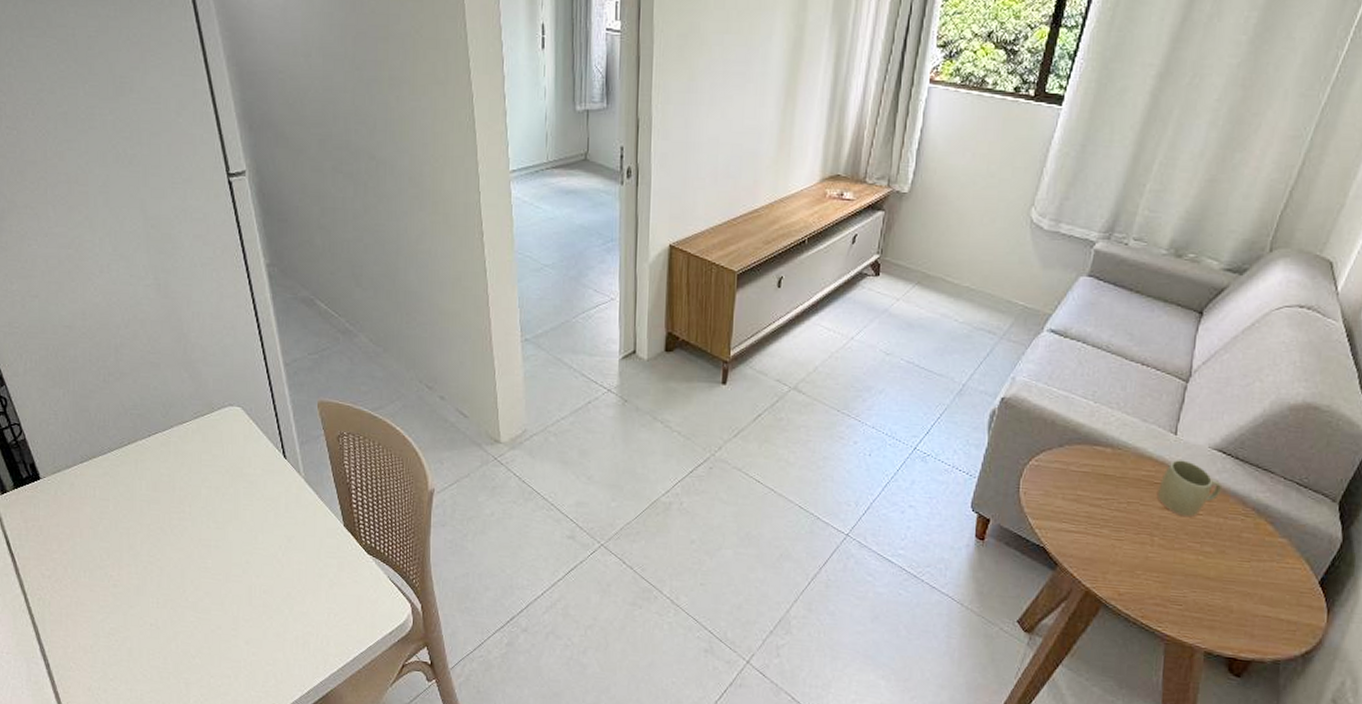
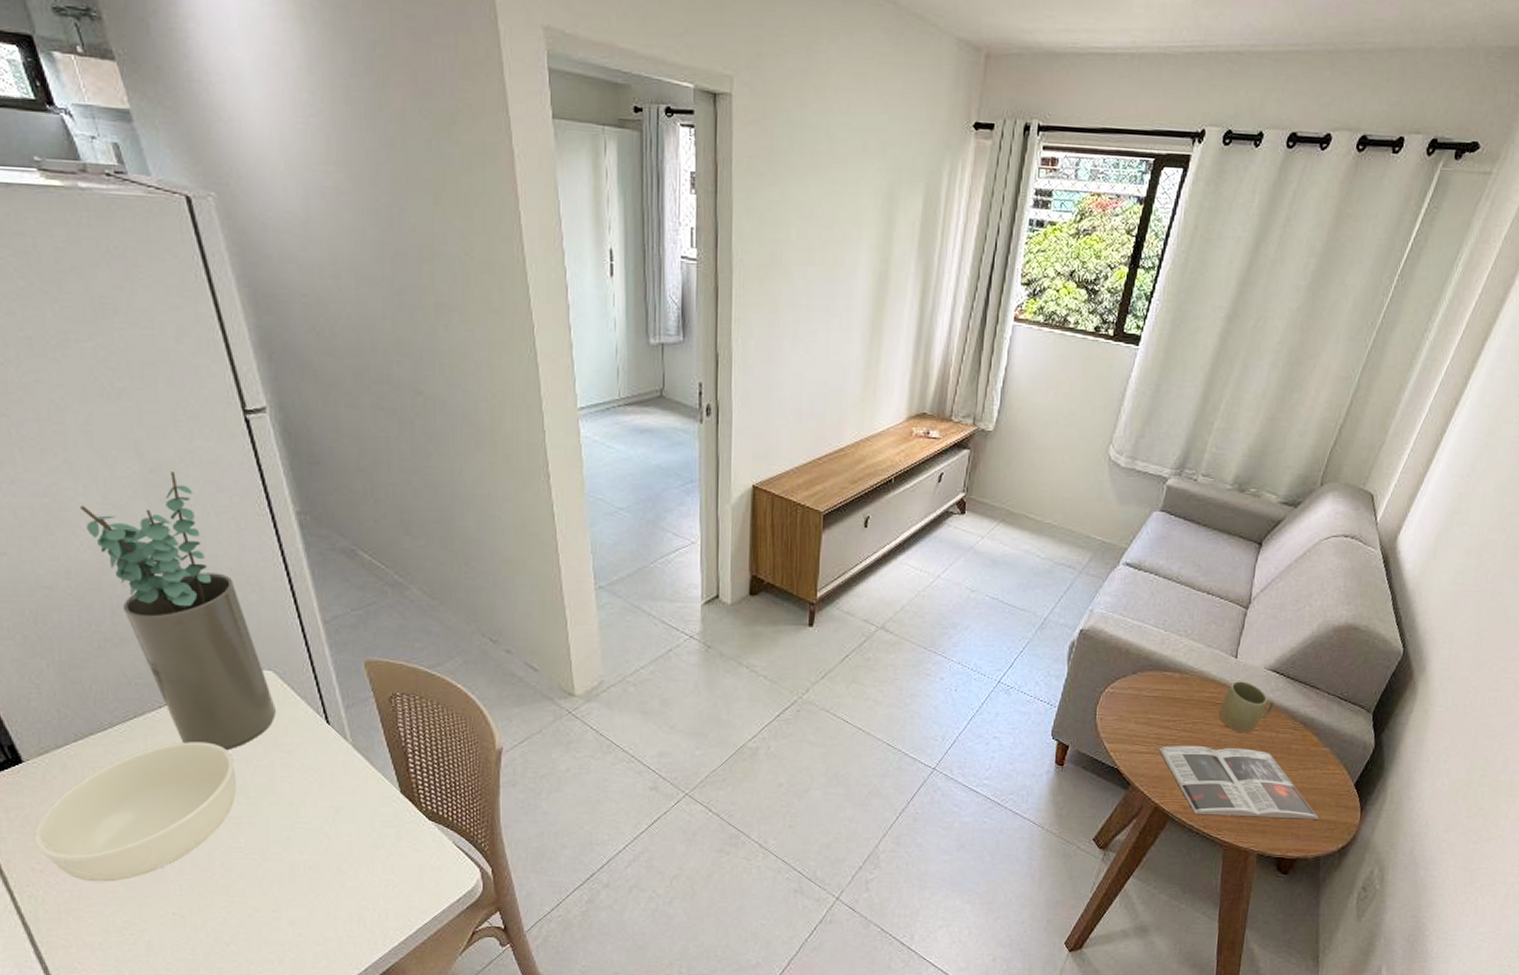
bowl: none [45,468,207,591] -> present [33,742,236,882]
vase: none [95,227,242,477] -> present [79,472,276,750]
magazine: none [1089,526,1278,619] -> present [1158,746,1320,820]

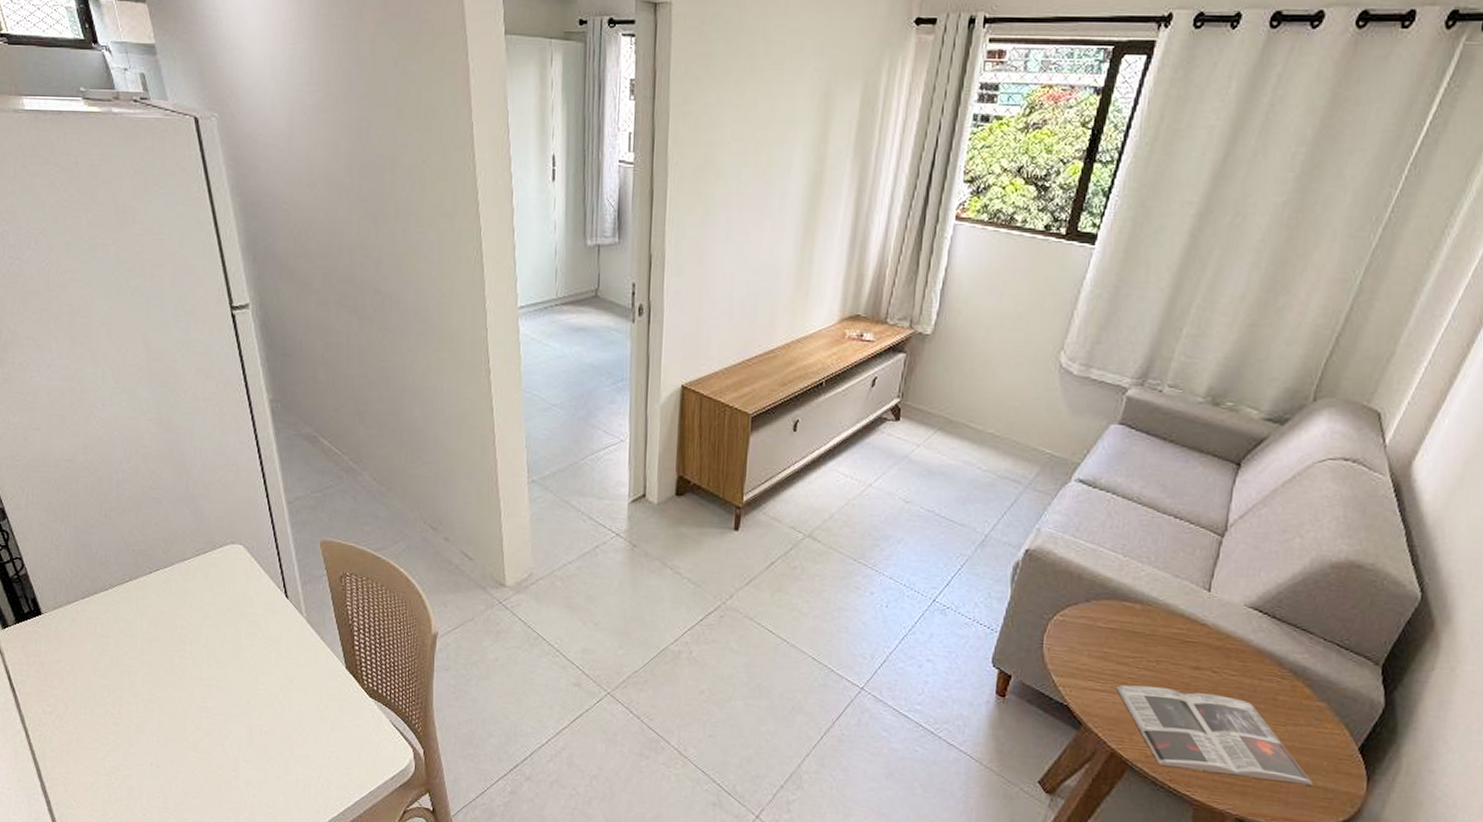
bowl: present [33,742,236,882] -> none [46,605,208,729]
vase: present [79,472,276,750] -> none [97,361,244,616]
mug: present [1218,681,1276,734] -> none [1187,617,1258,678]

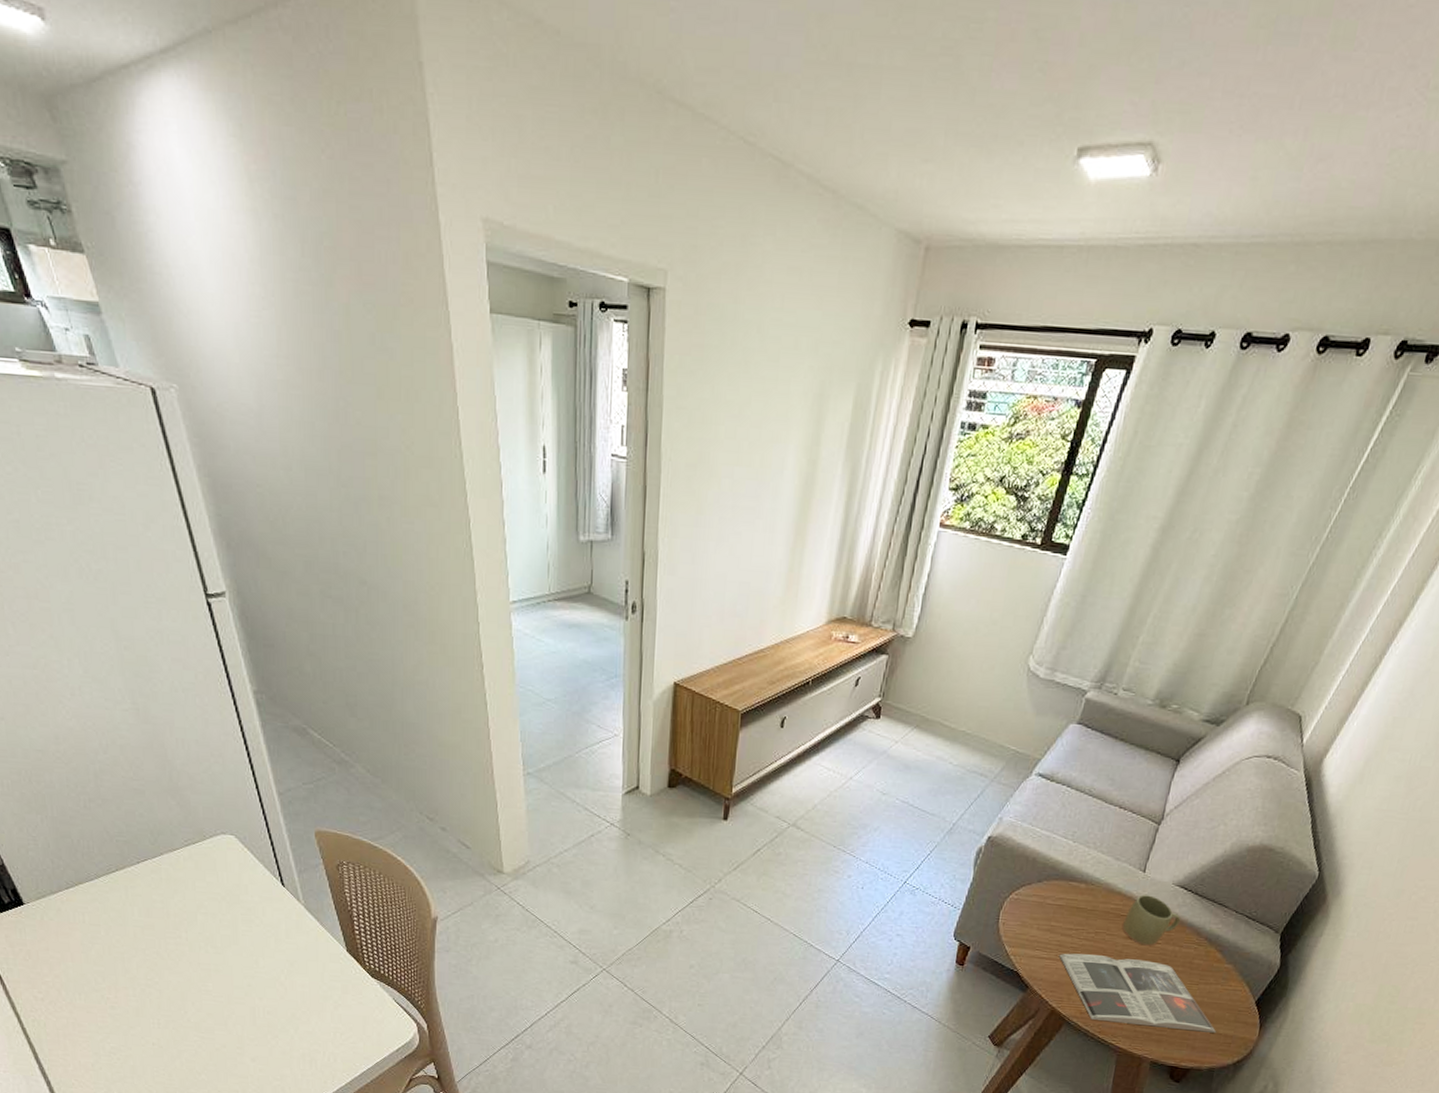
mug: none [1187,617,1258,678] -> present [1122,895,1181,946]

